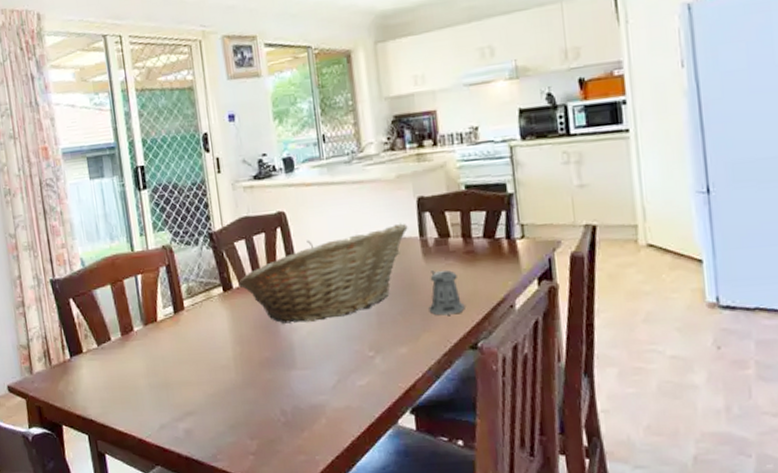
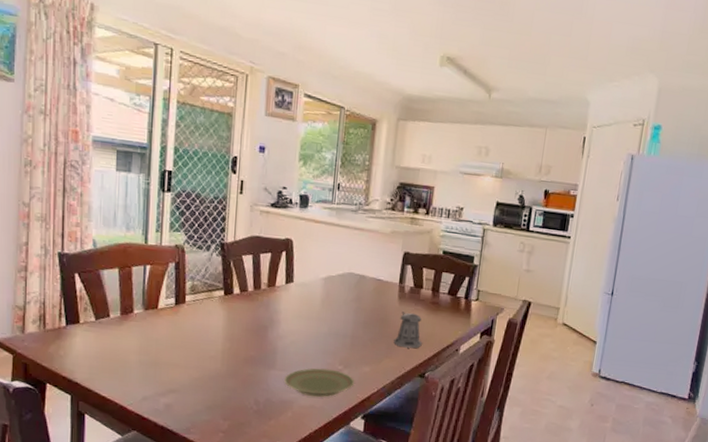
fruit basket: present [238,223,408,324] -> none [239,266,392,335]
plate: none [309,358,393,396] -> present [284,368,355,398]

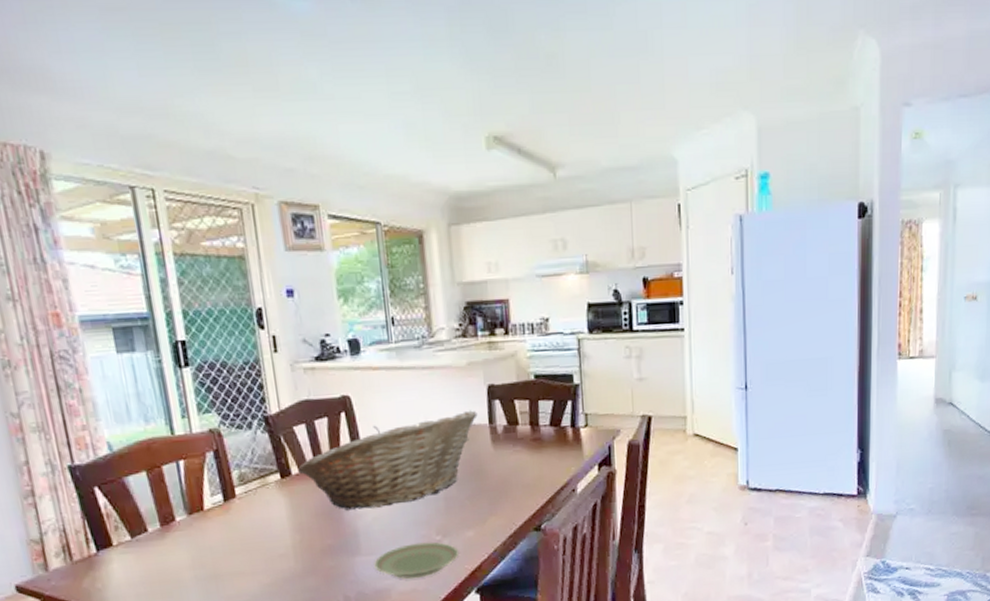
fruit basket: none [239,266,392,335] -> present [298,410,478,511]
pepper shaker: present [394,311,422,349] -> none [496,456,531,500]

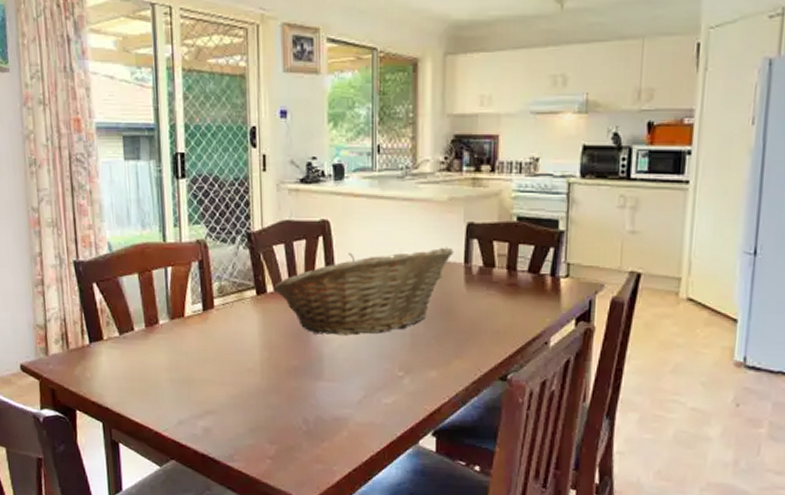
plate: present [374,542,460,579] -> none [335,376,420,412]

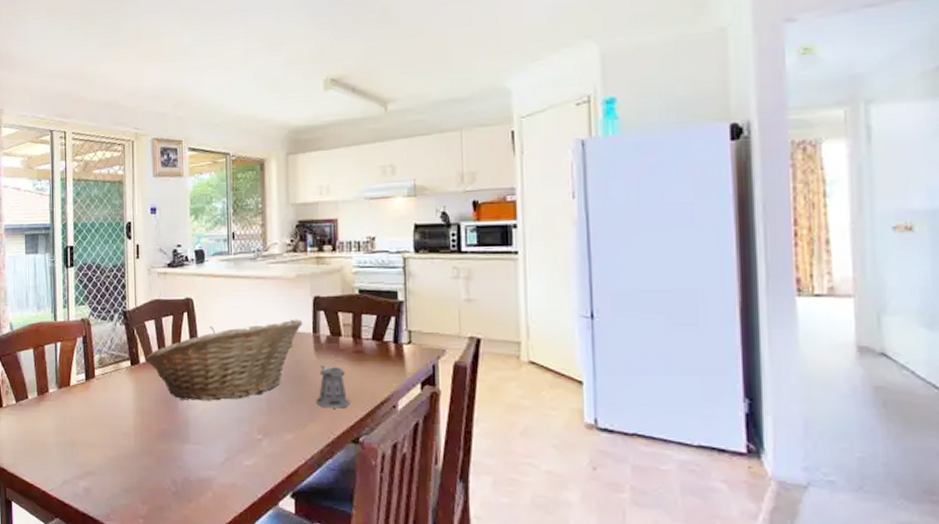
pepper shaker: none [464,299,500,345] -> present [316,365,350,409]

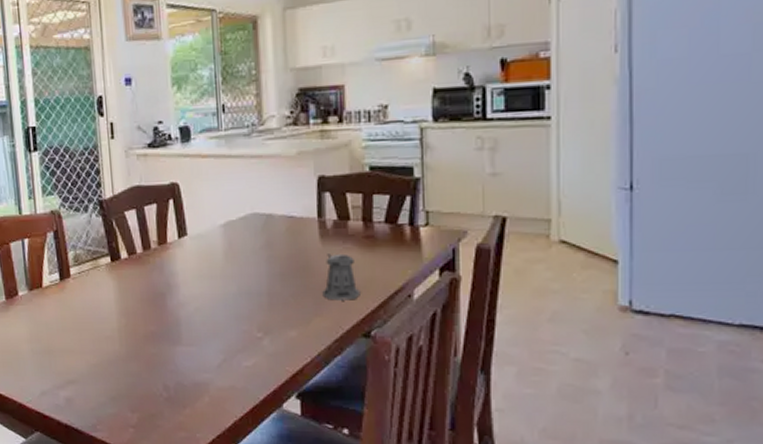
fruit basket: present [145,319,303,401] -> none [127,202,306,298]

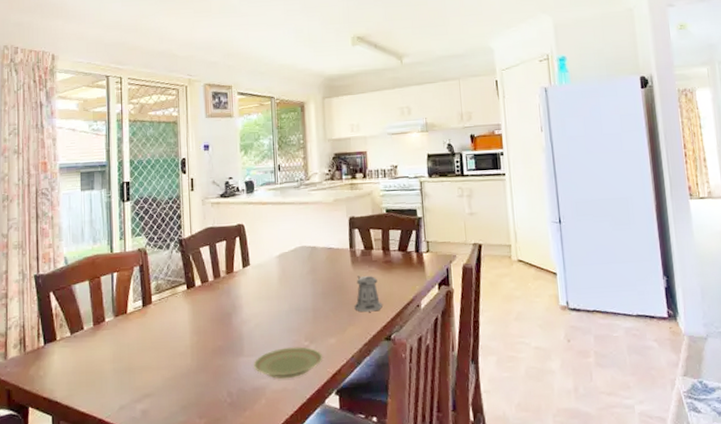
plate: none [194,338,281,376] -> present [254,347,323,379]

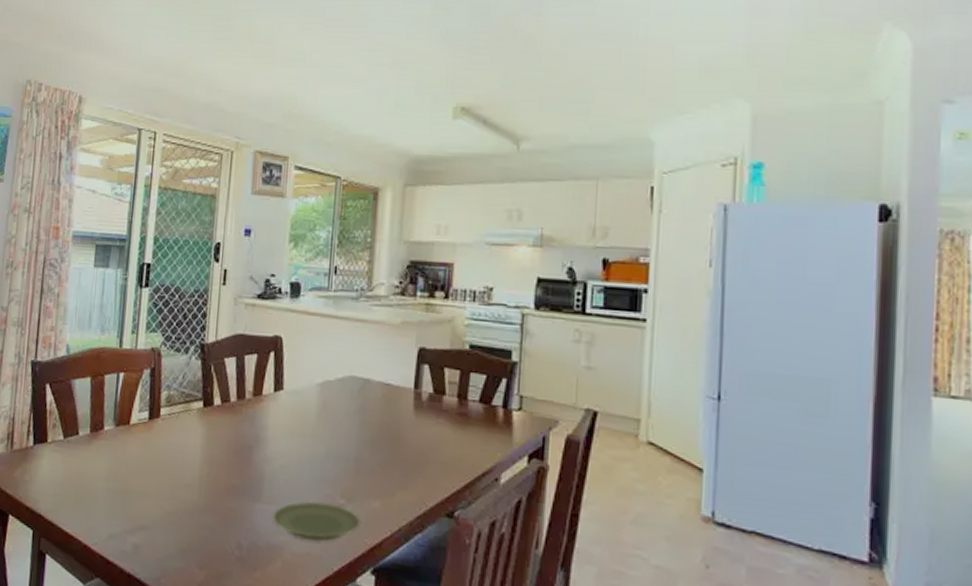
pepper shaker: present [354,275,383,312] -> none [410,426,448,477]

